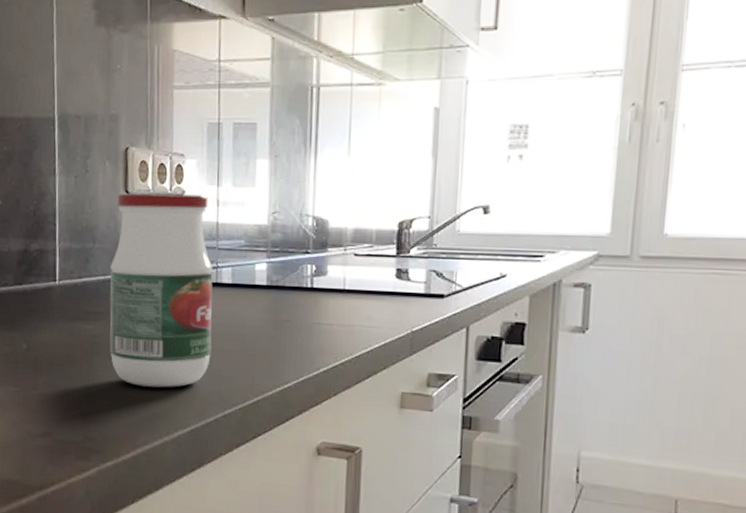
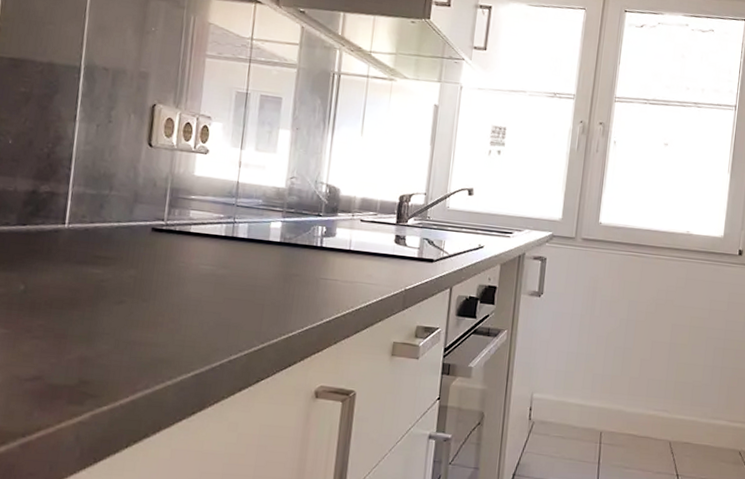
jar: present [109,193,213,388] -> none [116,146,231,333]

